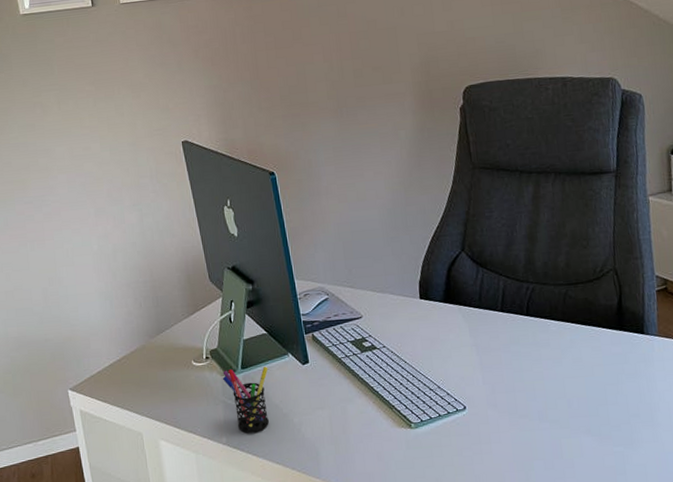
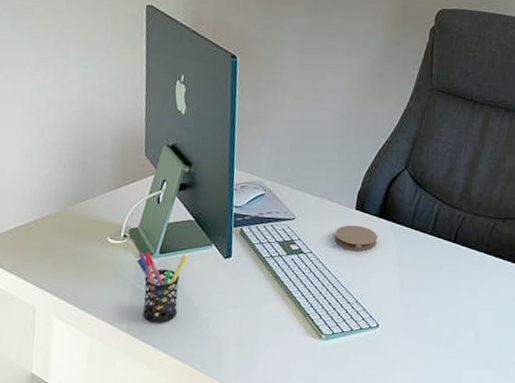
coaster: none [404,313,448,339] -> present [335,225,378,251]

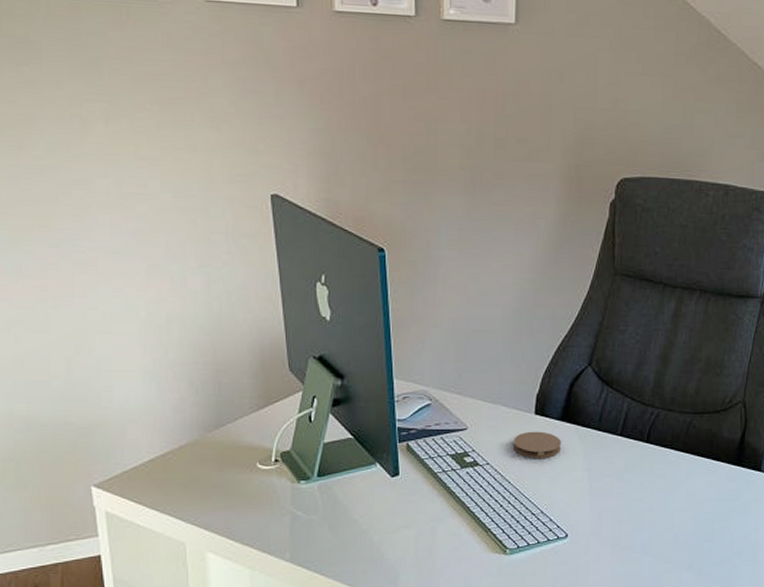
pen holder: present [136,251,188,323] -> none [292,475,350,550]

